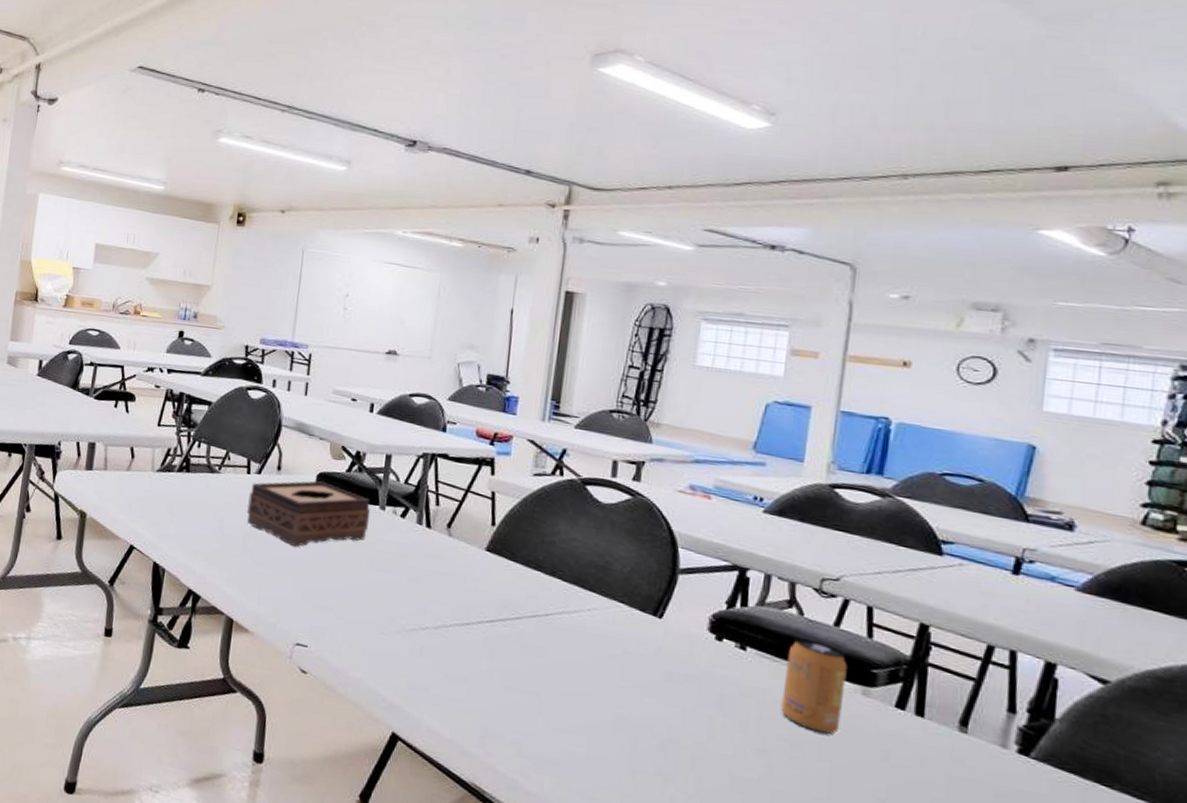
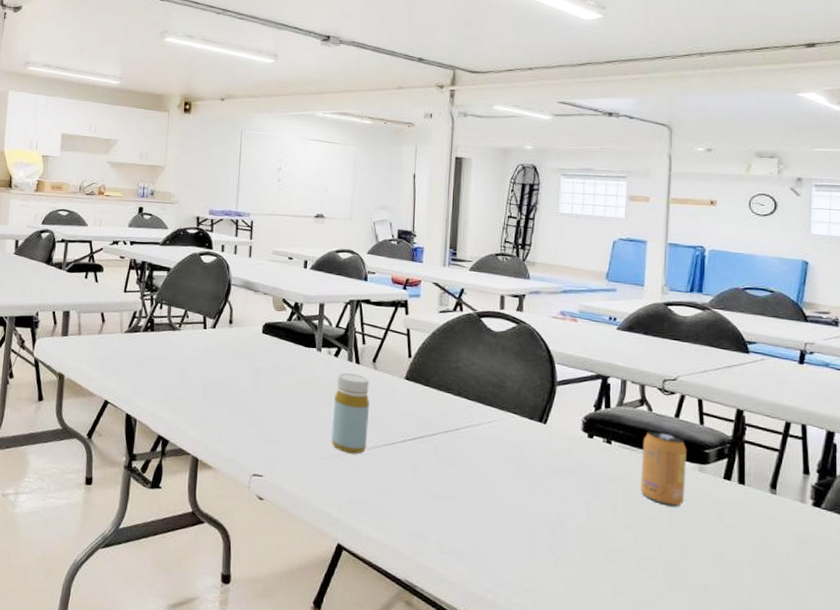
tissue box: present [247,480,371,547] -> none [205,330,310,389]
bottle: none [391,537,441,632] -> present [331,373,369,454]

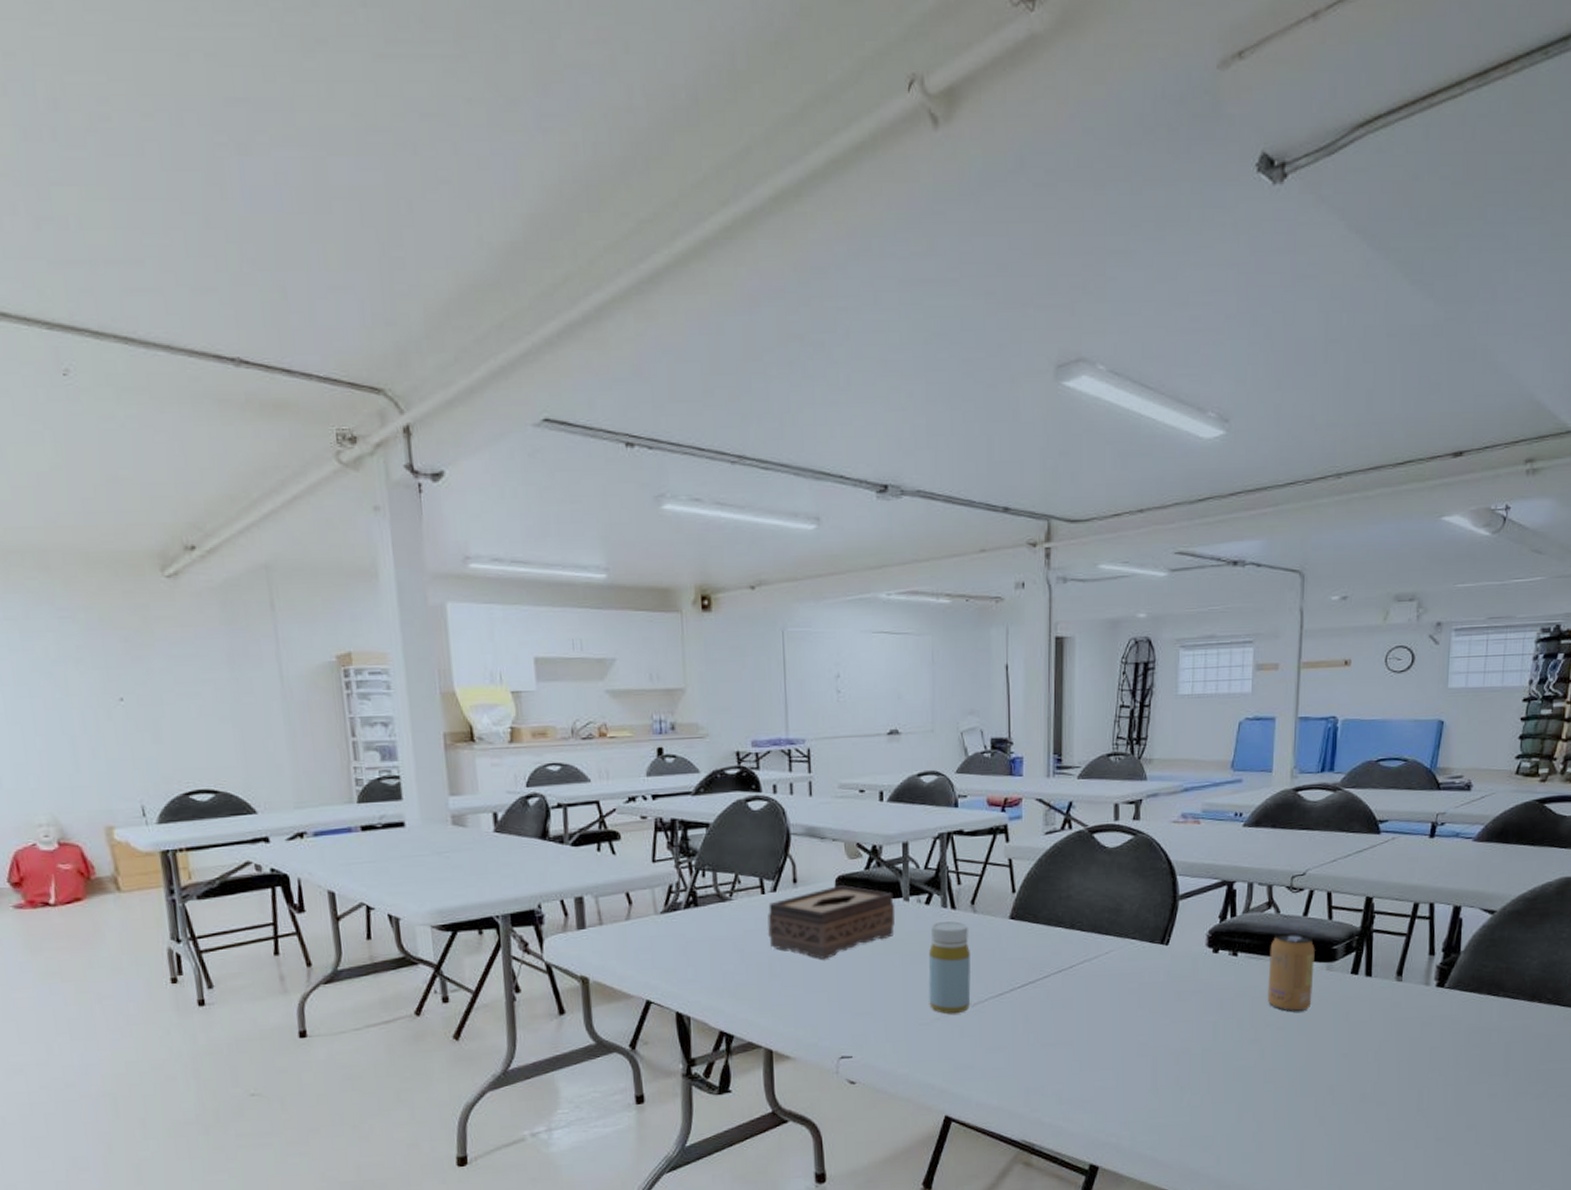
tissue box: none [205,330,310,389] -> present [767,885,896,959]

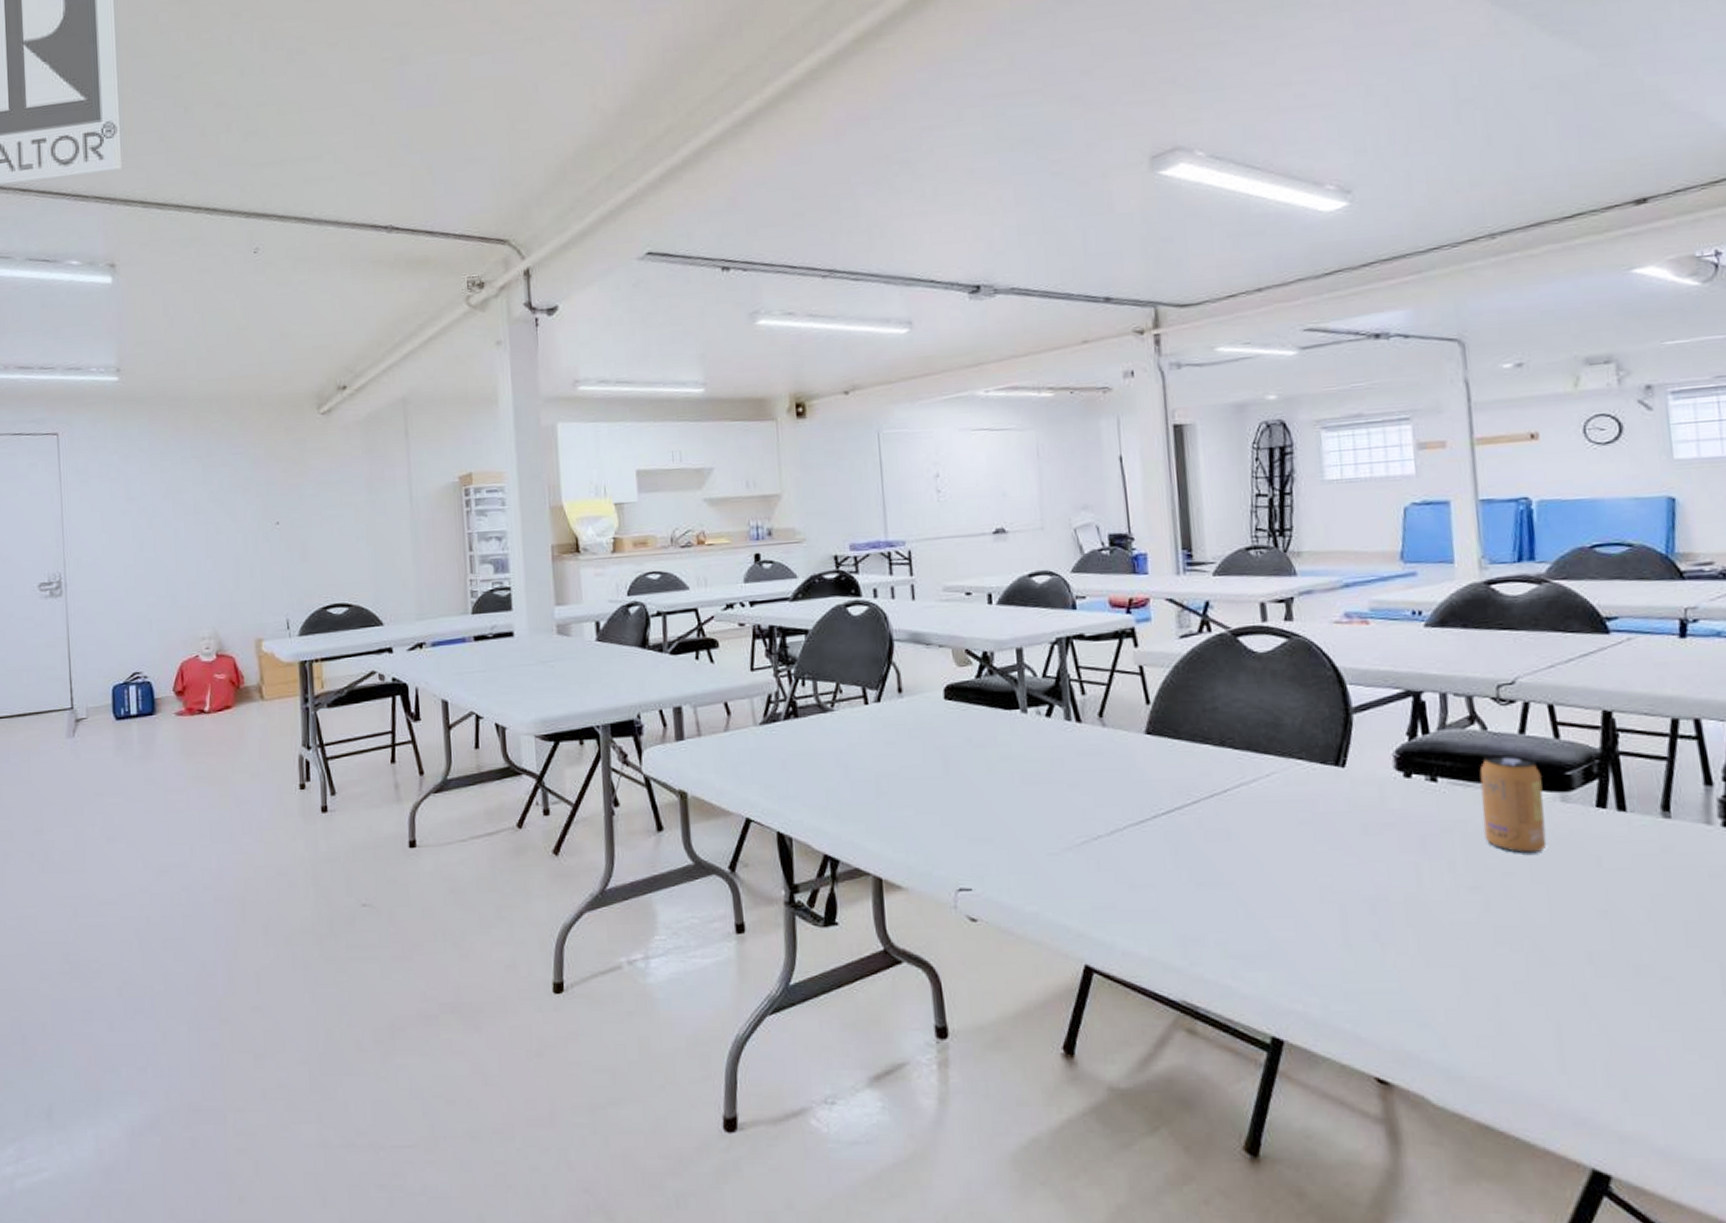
tissue box: present [767,885,896,959] -> none [872,695,1013,777]
bottle: present [928,921,971,1014] -> none [1053,736,1106,844]

